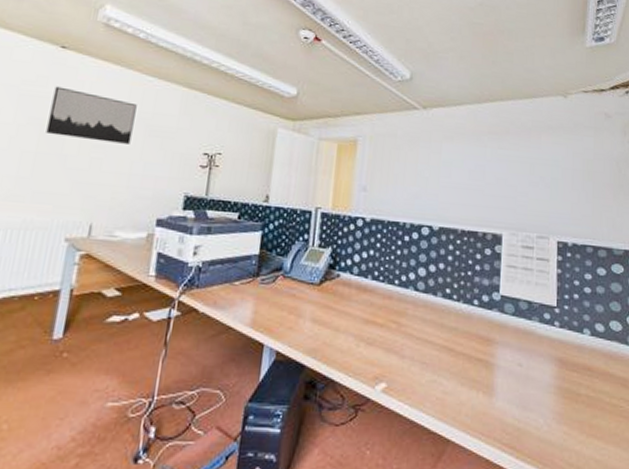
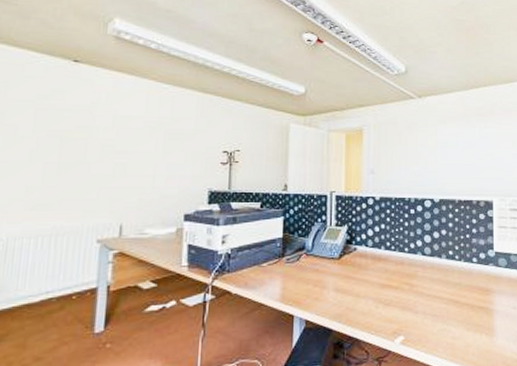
wall art: present [46,86,137,144] -> none [67,98,155,148]

